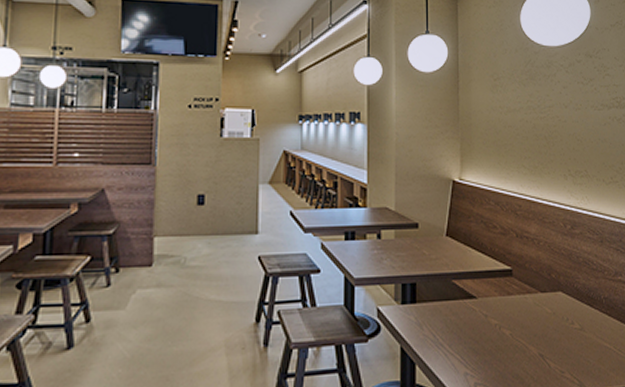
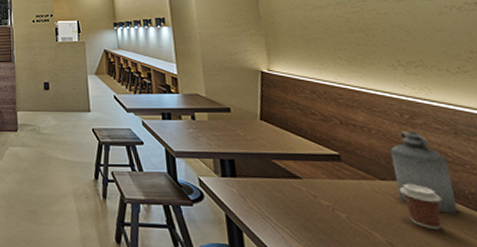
bottle: none [552,240,594,320] -> present [389,130,457,214]
coffee cup: none [554,293,584,336] -> present [398,183,442,229]

